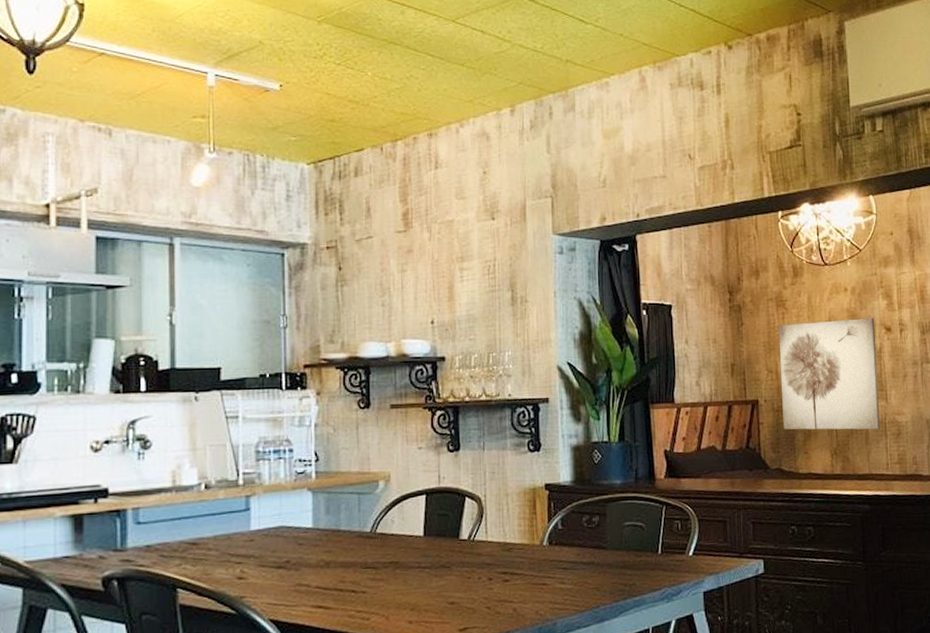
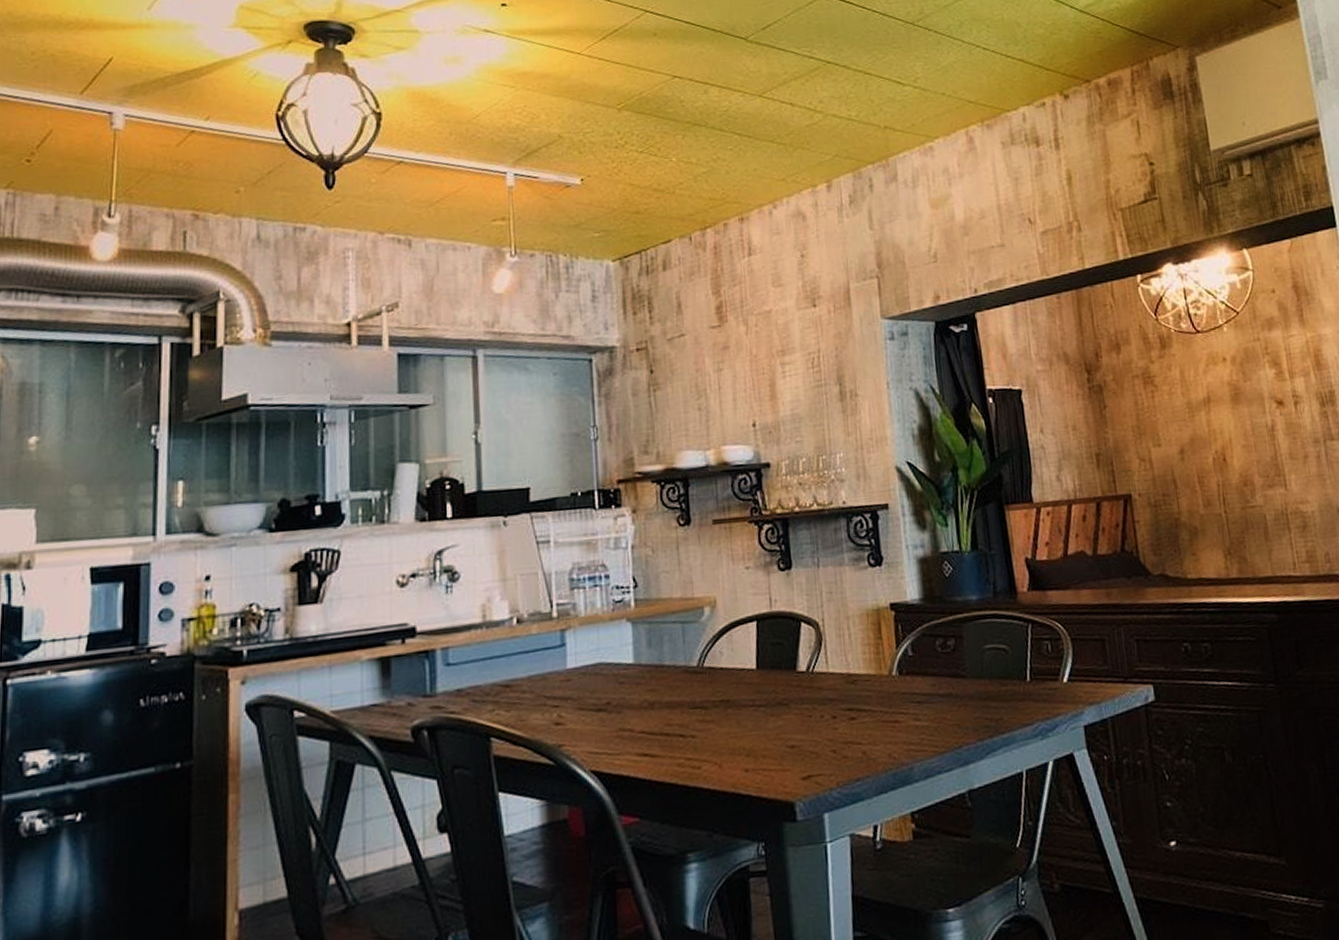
wall art: present [778,318,881,430] -> none [1148,390,1282,528]

